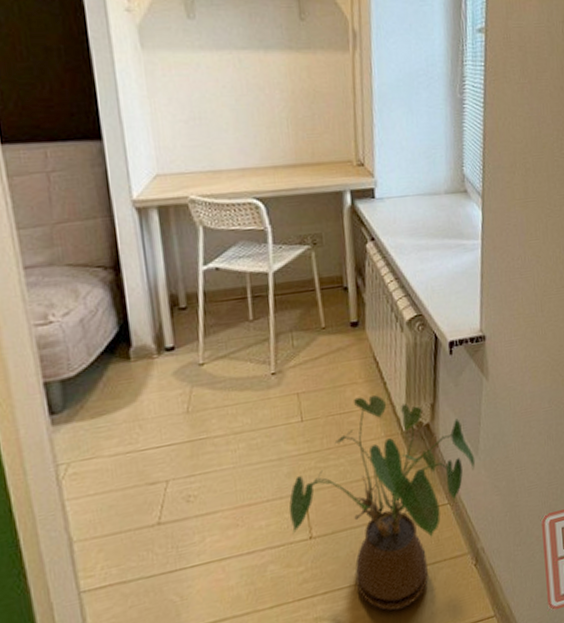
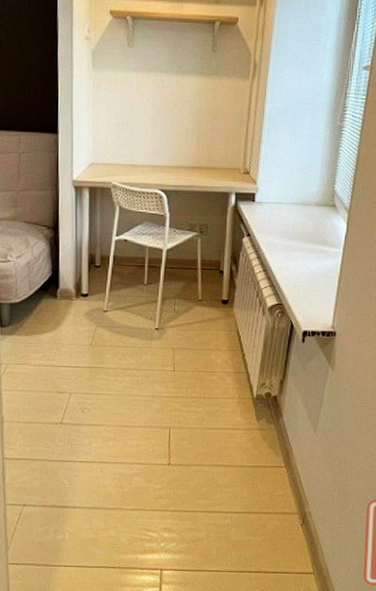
house plant: present [288,395,476,611] -> none [155,361,313,542]

